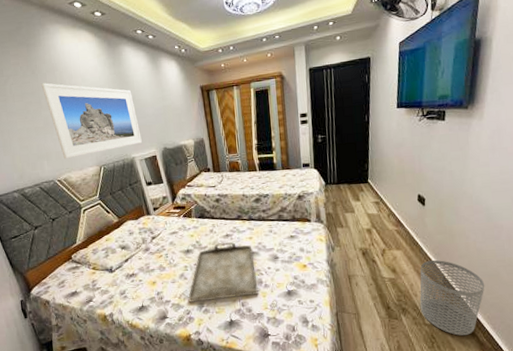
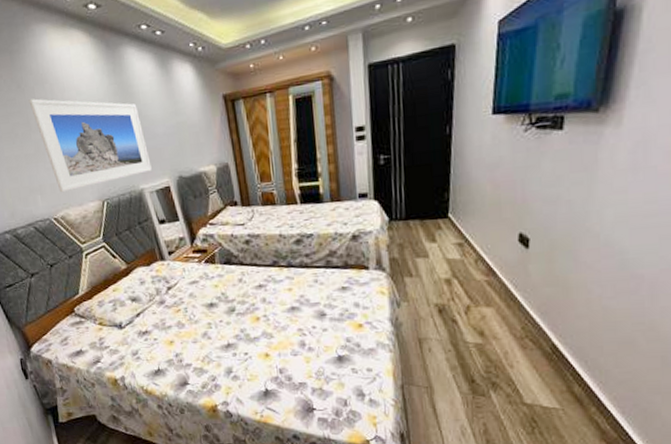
serving tray: present [188,241,260,303] -> none [213,293,302,368]
waste bin: present [420,260,485,336] -> none [516,321,612,420]

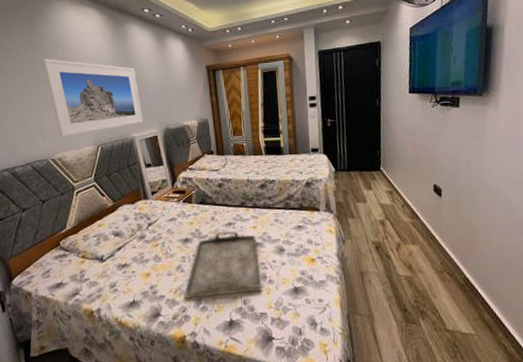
serving tray: none [213,293,302,368] -> present [185,230,263,300]

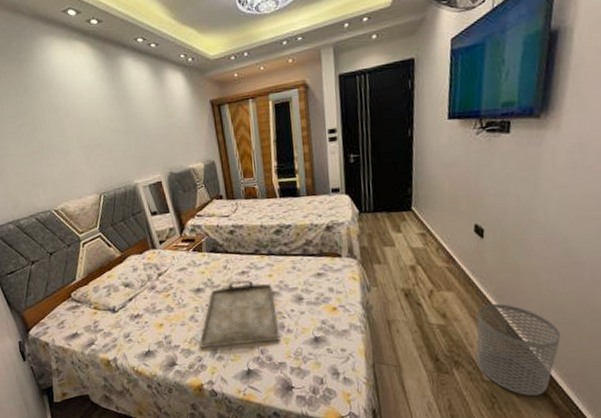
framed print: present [42,58,143,137] -> none [34,102,145,187]
waste bin: none [438,257,511,345] -> present [476,304,561,396]

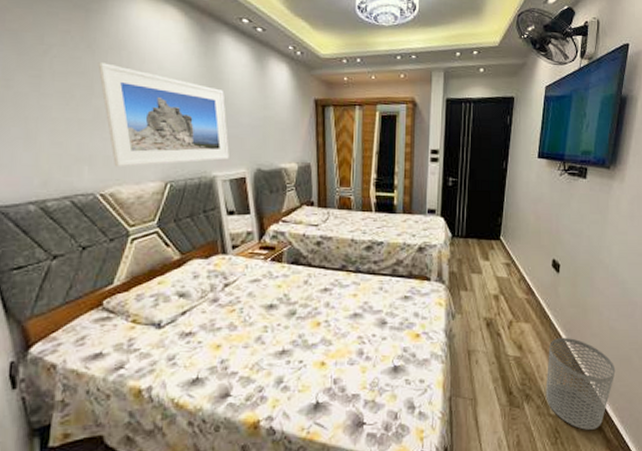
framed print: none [34,102,145,187] -> present [98,62,229,167]
serving tray: present [199,279,281,349] -> none [263,297,358,377]

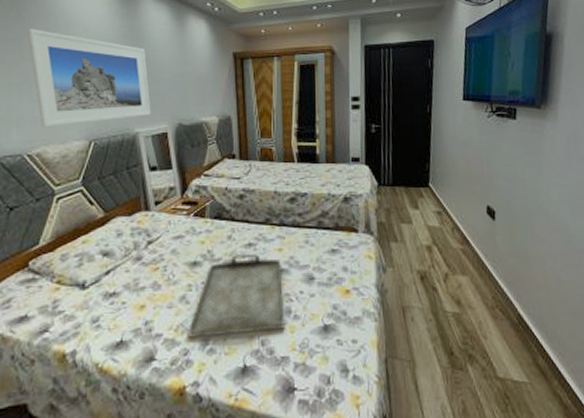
serving tray: none [263,297,358,377] -> present [188,253,286,339]
waste bin: present [545,338,616,430] -> none [490,291,567,395]

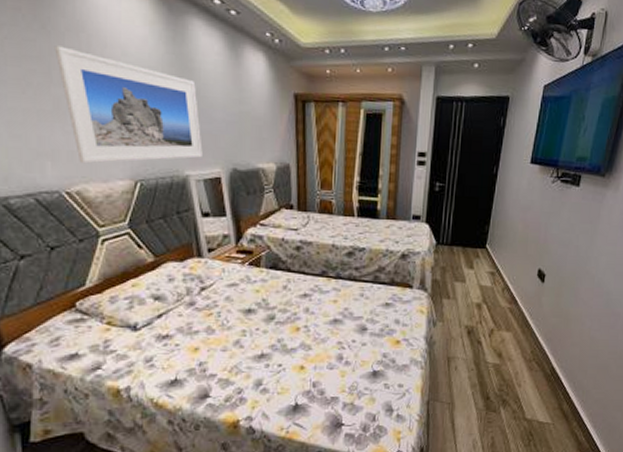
serving tray: present [188,253,286,339] -> none [242,303,338,380]

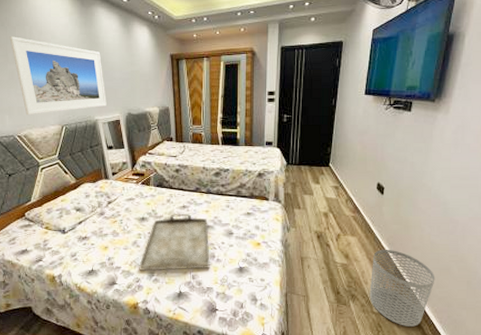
serving tray: none [242,303,338,380] -> present [139,213,211,272]
waste bin: none [522,347,593,433] -> present [369,250,435,327]

